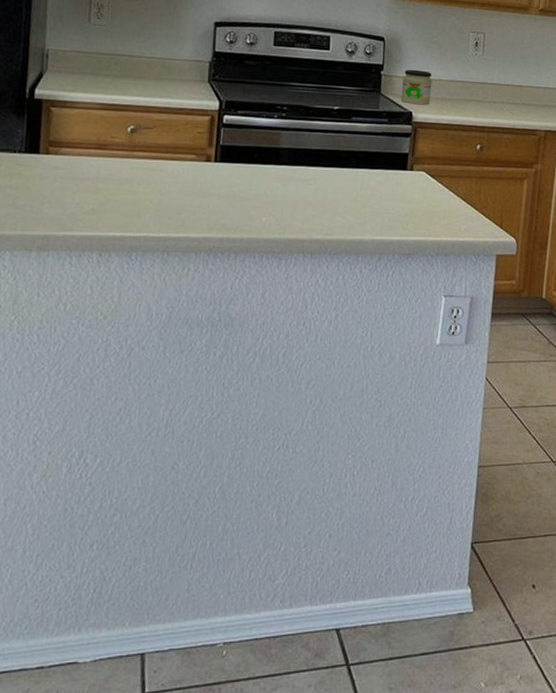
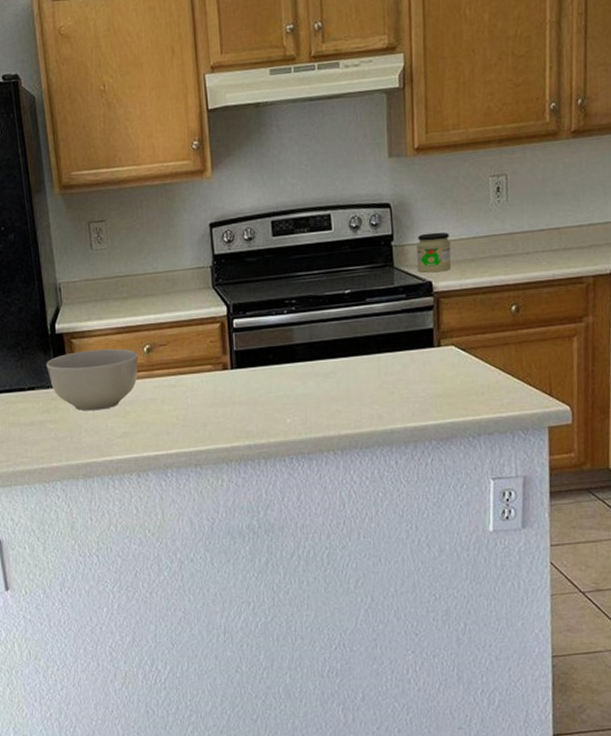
bowl: none [17,120,121,183] -> present [46,348,139,411]

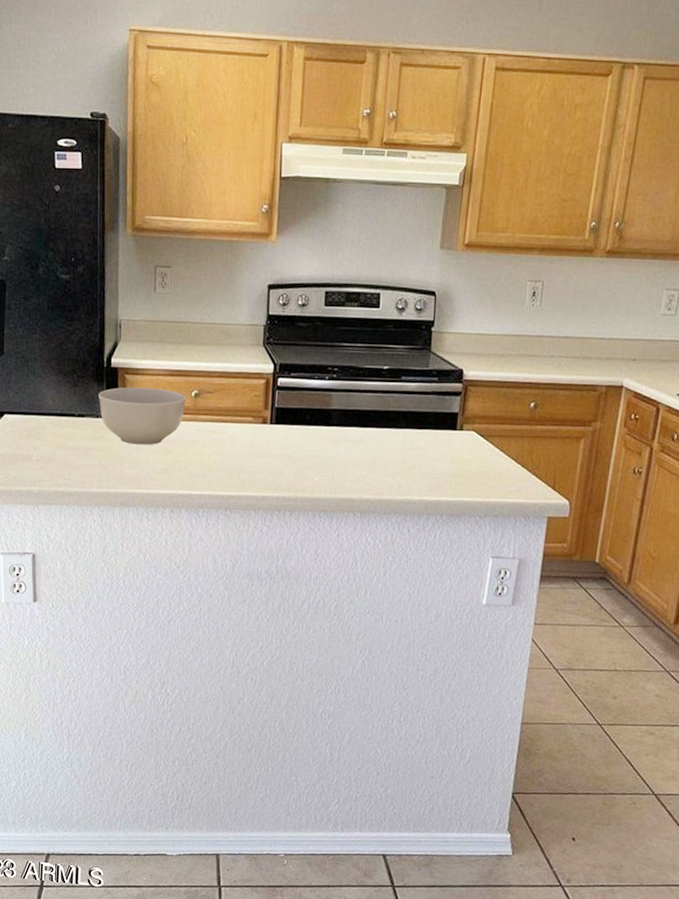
jar: present [416,232,451,273] -> none [451,324,485,362]

